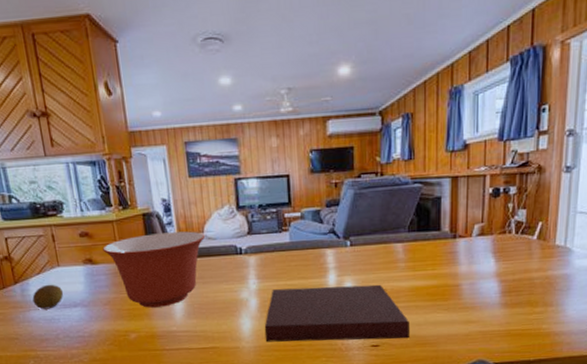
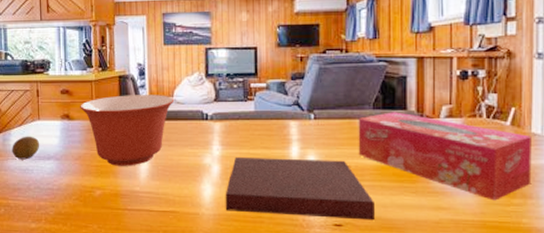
tissue box: none [393,233,555,311] -> present [358,112,532,201]

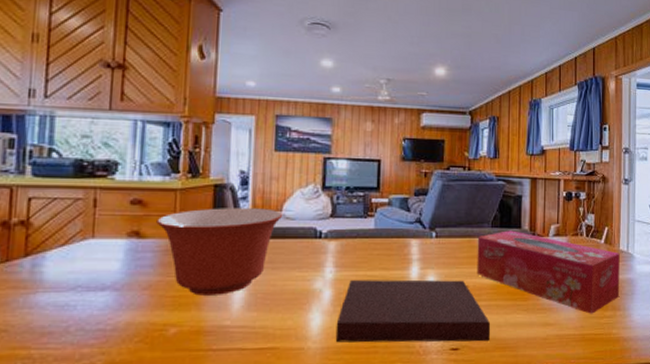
fruit: present [12,136,40,160] -> none [44,259,91,292]

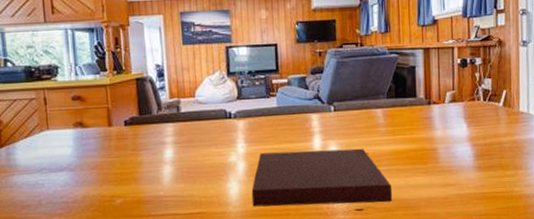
mixing bowl: present [156,208,283,296] -> none [94,96,197,172]
tissue box: present [476,230,620,314] -> none [374,100,521,174]

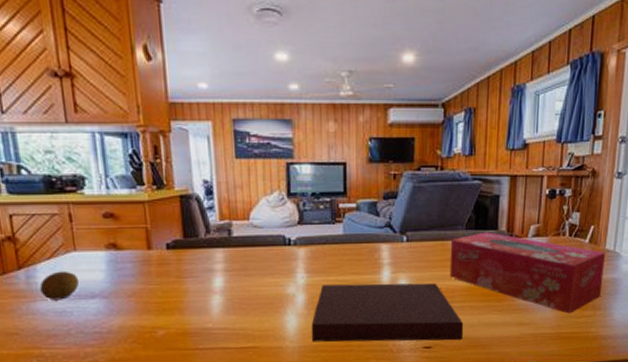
fruit: none [17,147,51,174] -> present [39,271,80,301]
tissue box: none [374,100,521,174] -> present [449,232,605,314]

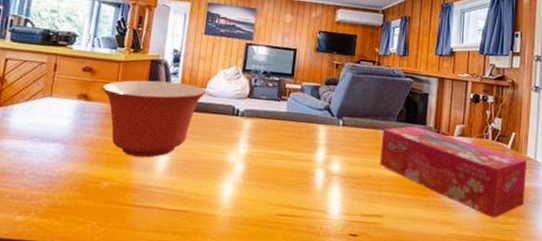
fruit: present [39,271,80,301] -> none [10,113,47,141]
mixing bowl: none [130,217,251,302] -> present [101,80,207,158]
notebook: present [311,283,464,342] -> none [243,157,390,232]

